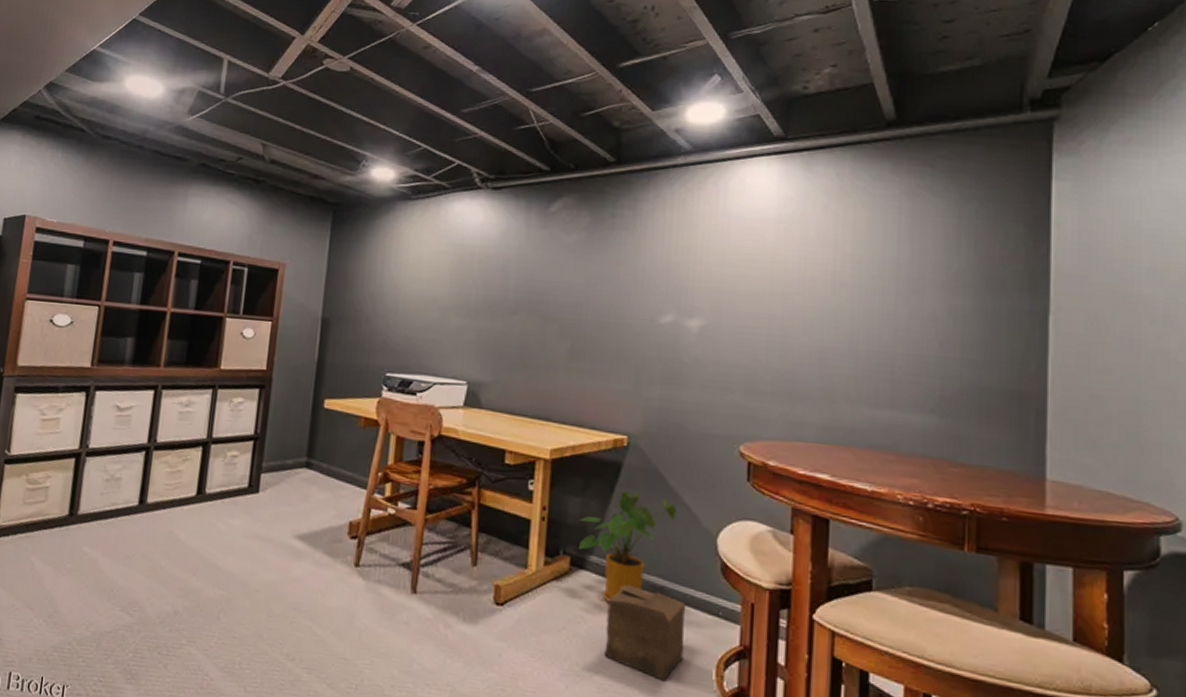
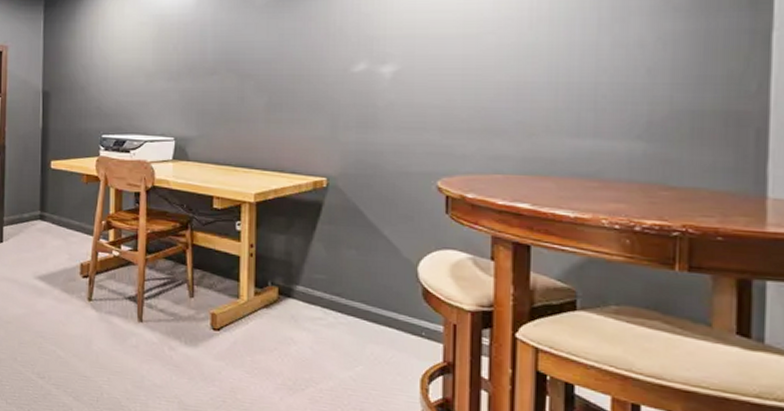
house plant: present [579,491,678,601] -> none [285,227,378,325]
cardboard box: present [598,585,687,681] -> none [306,310,390,394]

